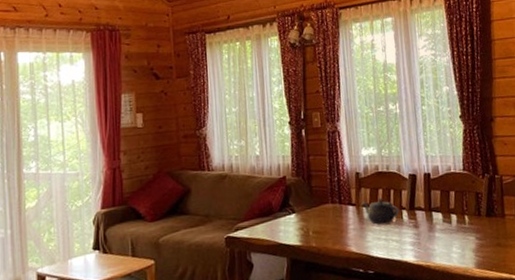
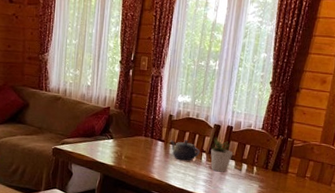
potted plant: none [410,187,437,230] -> present [210,136,233,172]

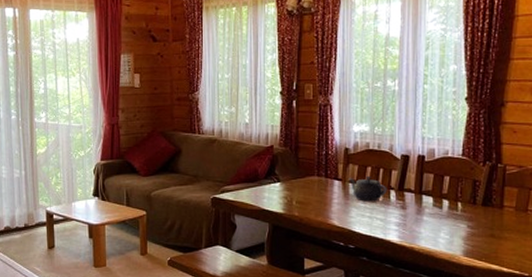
potted plant: present [210,136,233,172] -> none [399,168,428,212]

